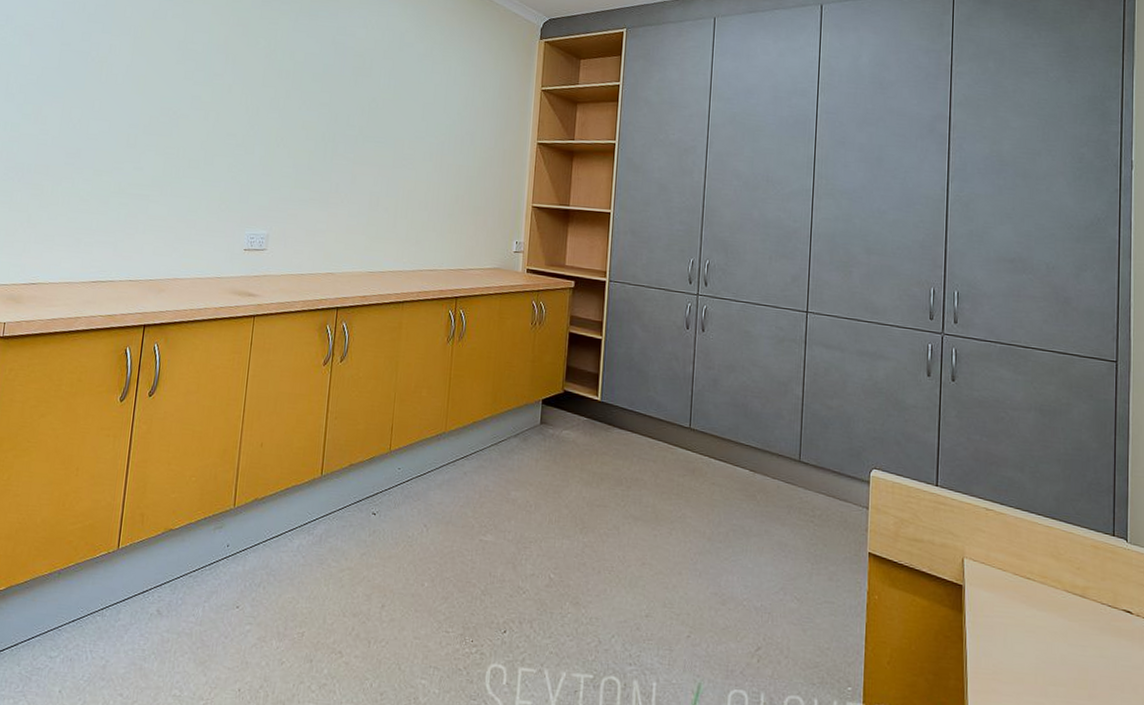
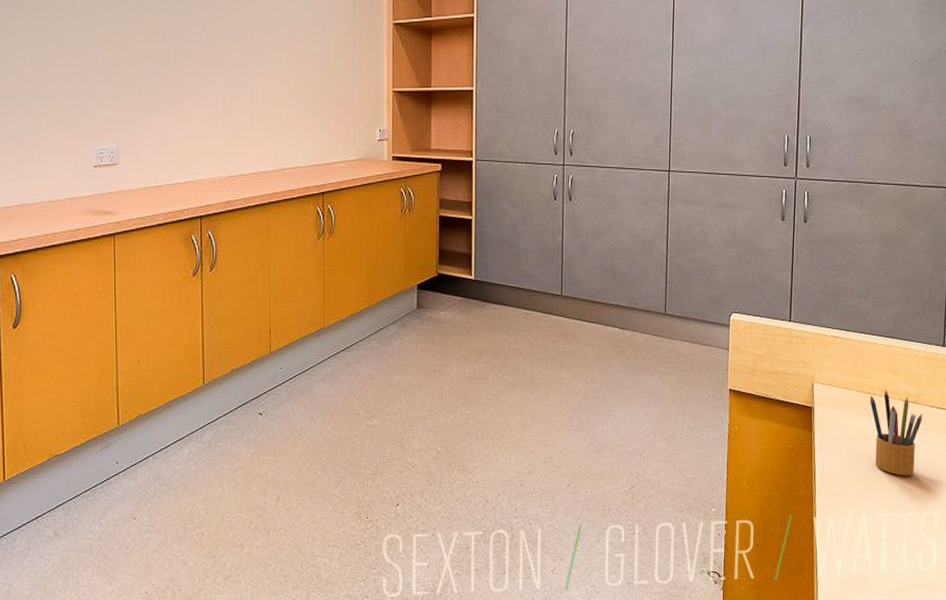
pencil box: none [1029,577,1091,681] -> present [870,390,922,476]

